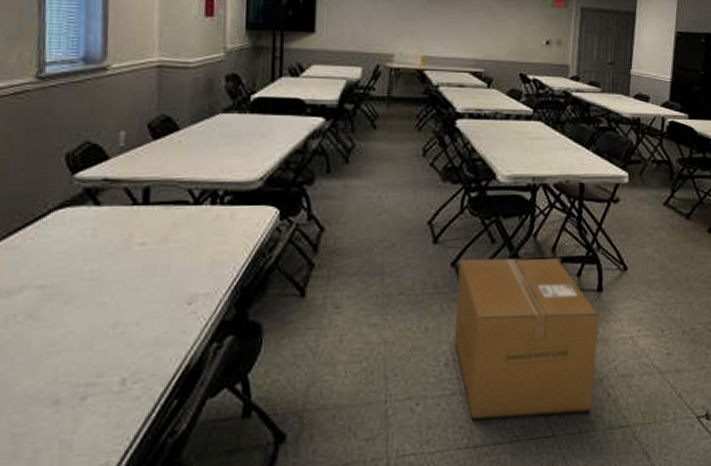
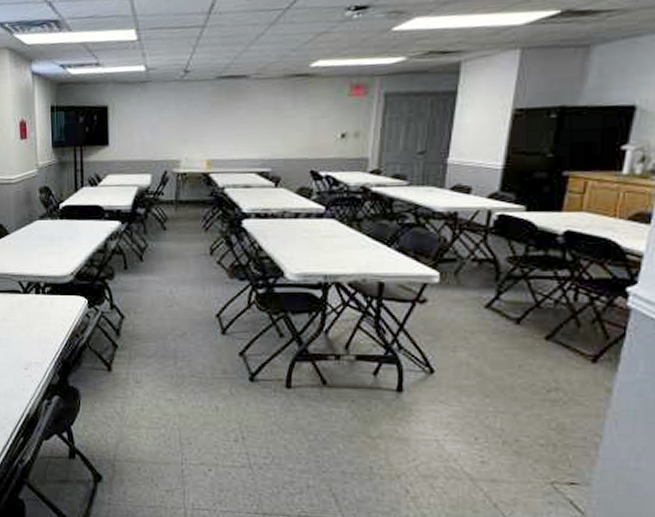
box: present [454,258,600,421] -> none [243,349,399,505]

